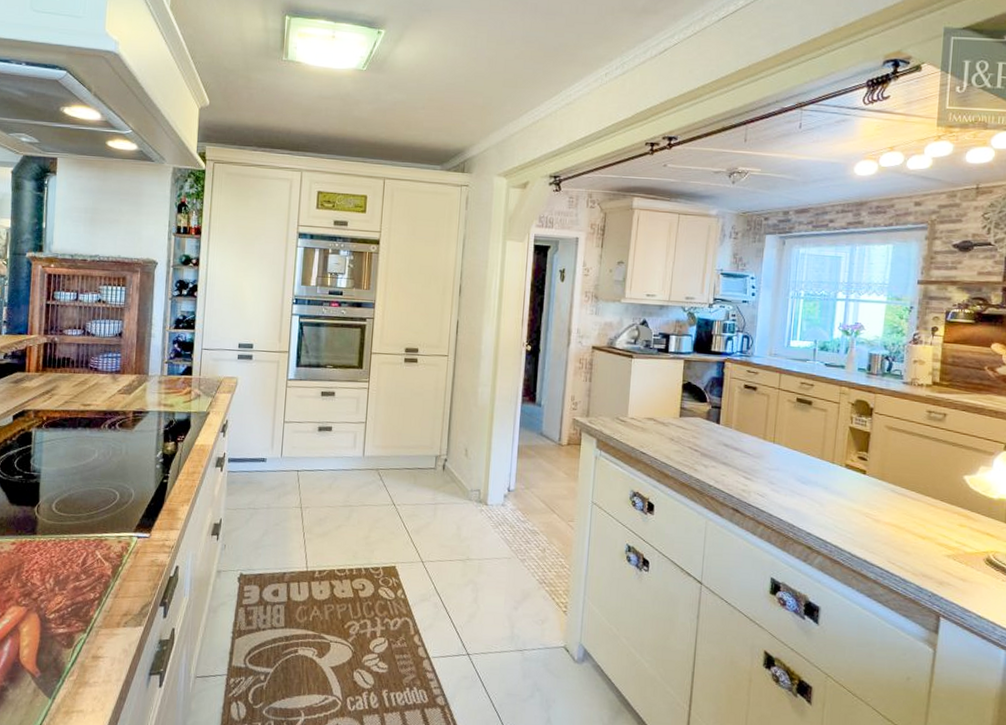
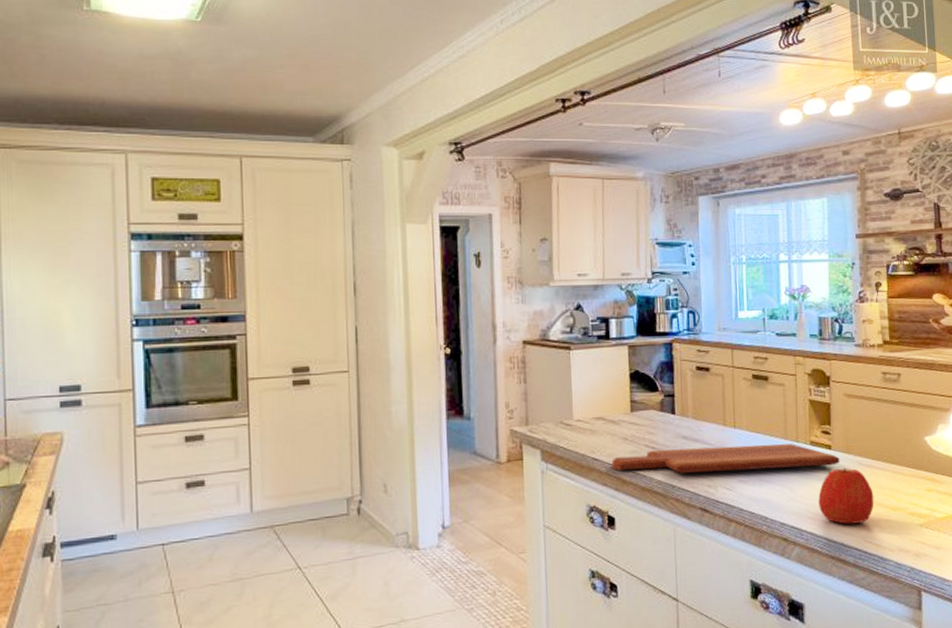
cutting board: none [657,453,873,489] -> present [611,444,840,473]
apple: none [846,492,904,545] -> present [818,467,874,524]

